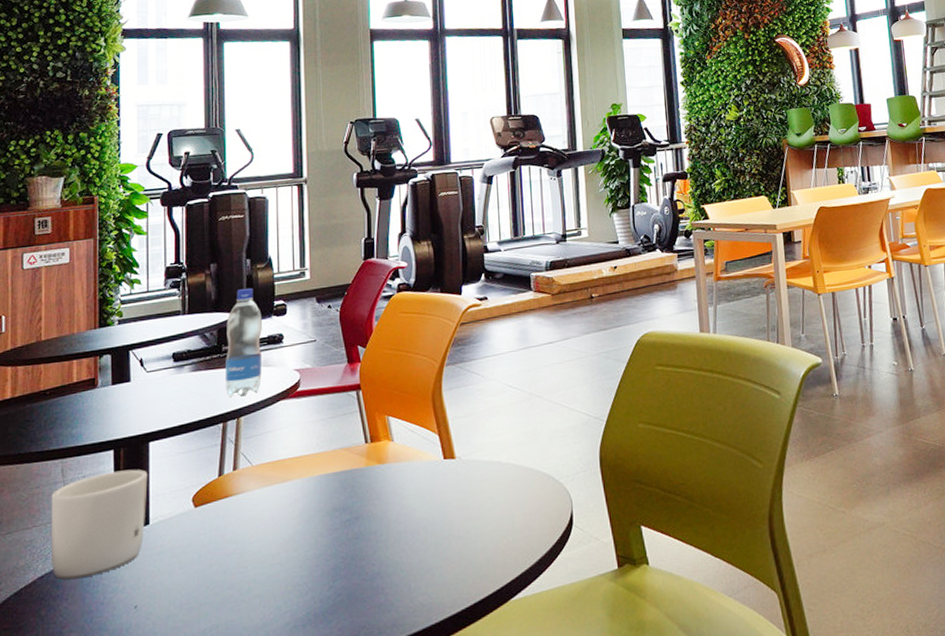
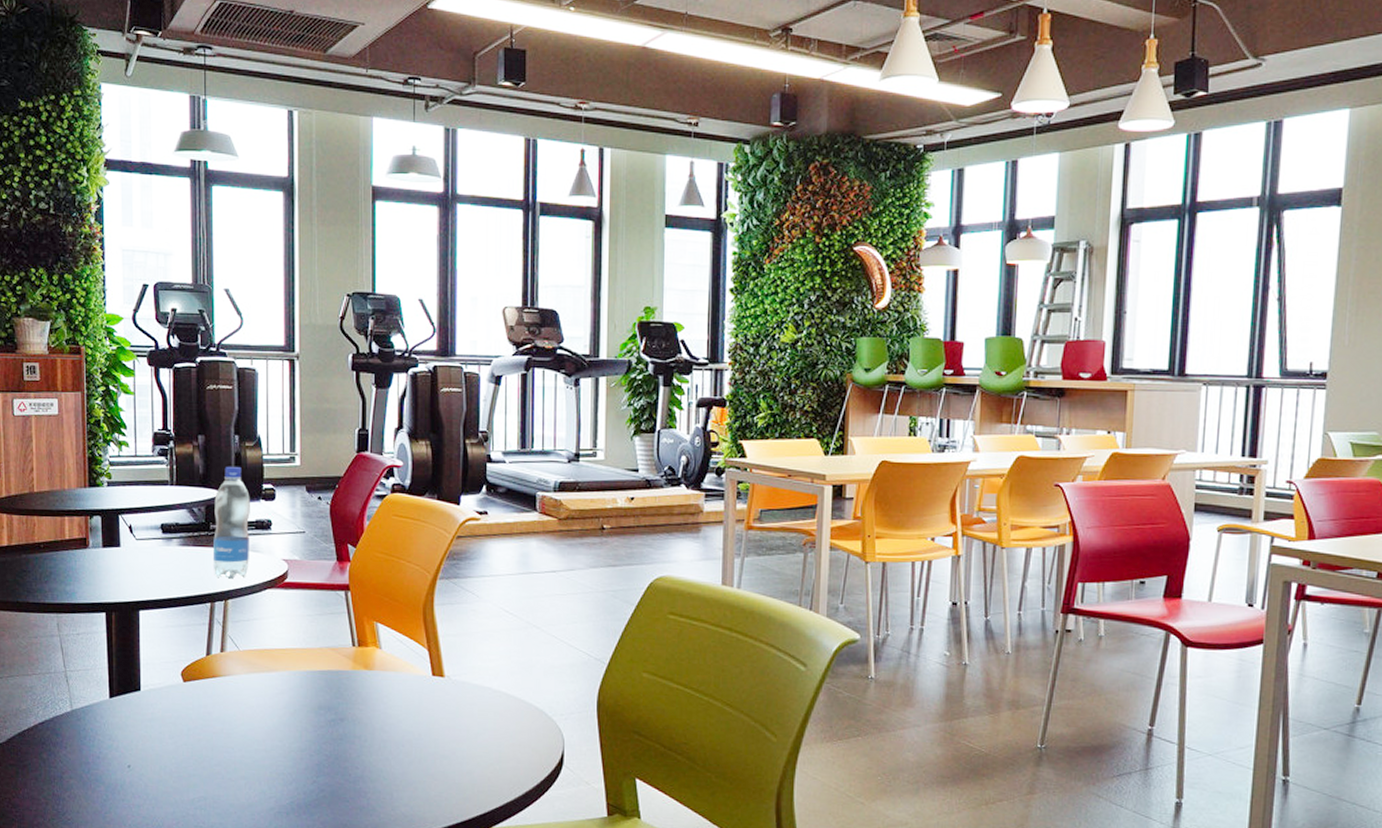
mug: present [50,469,148,580] -> none [48,633,139,731]

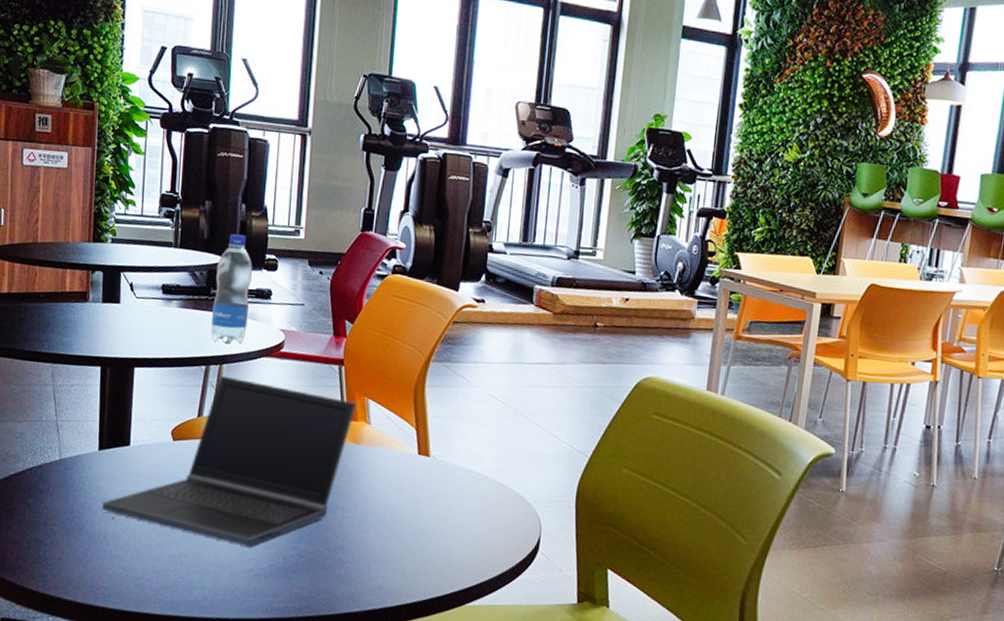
laptop computer: none [117,611,366,785] -> present [102,375,357,547]

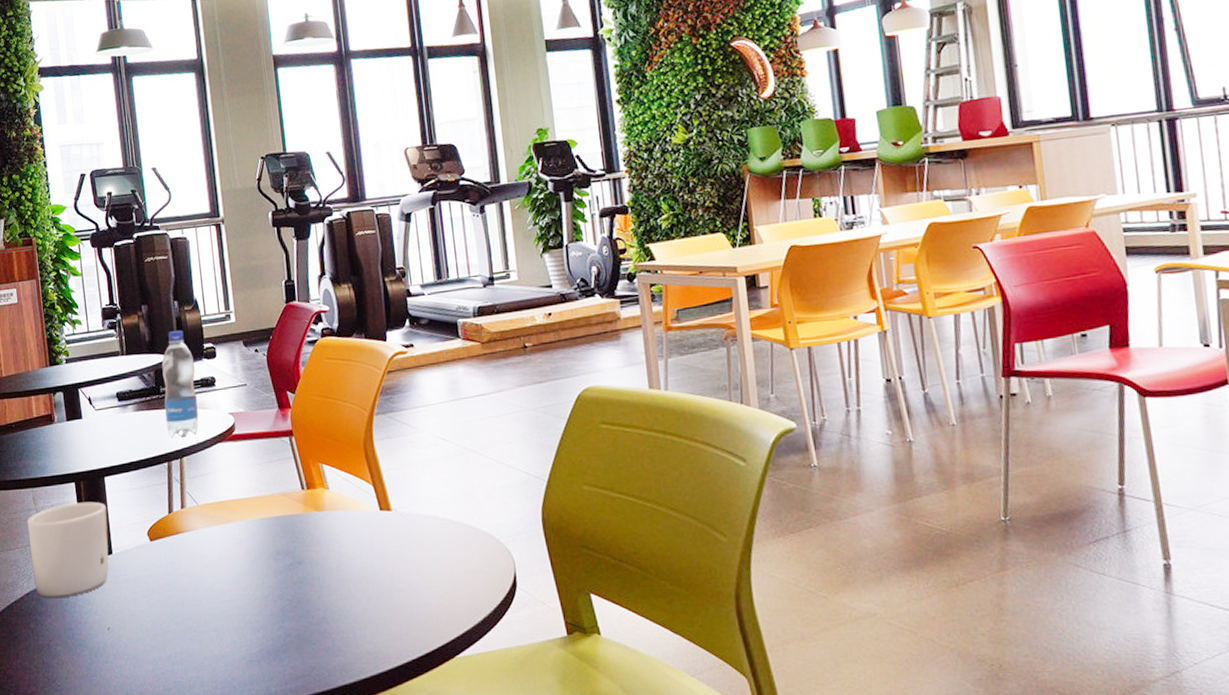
mug: none [38,386,131,480] -> present [27,501,109,599]
laptop computer: present [102,375,357,547] -> none [97,468,313,634]

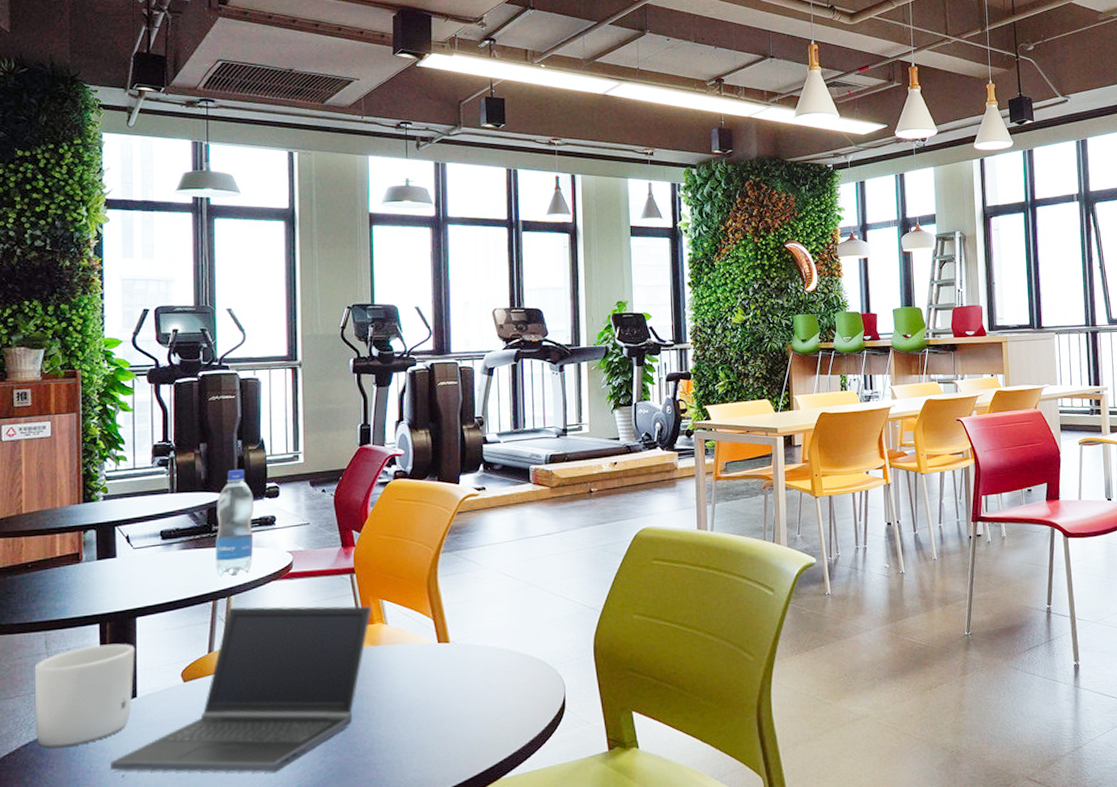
laptop computer: none [97,468,313,634] -> present [110,605,372,773]

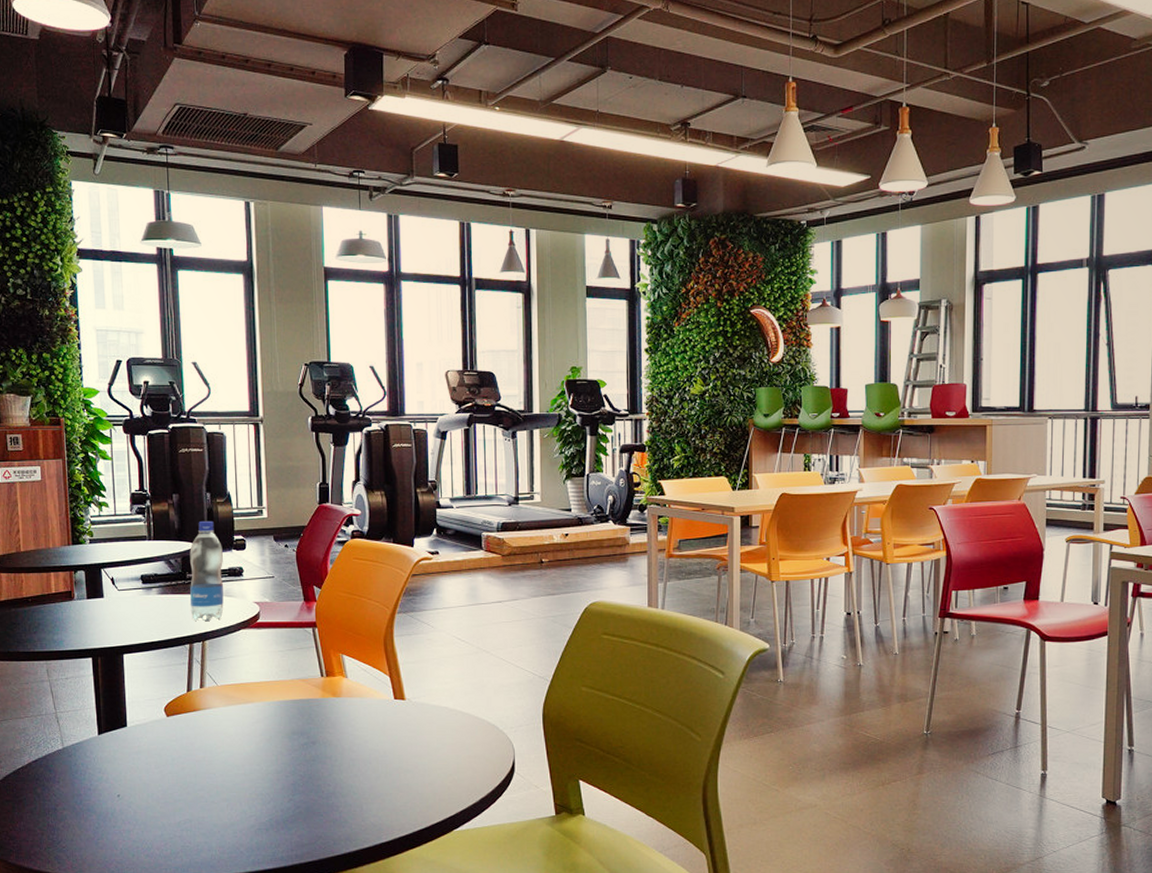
mug: present [34,643,135,749] -> none [39,677,124,766]
laptop computer: present [110,605,372,773] -> none [107,651,333,805]

